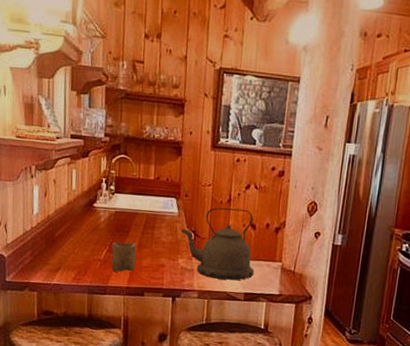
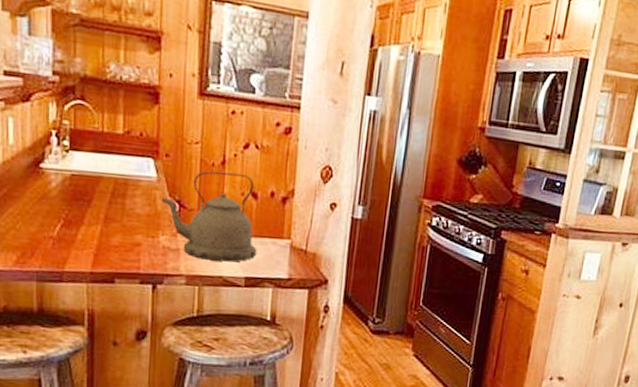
cup: present [111,242,137,272] -> none [68,214,103,253]

